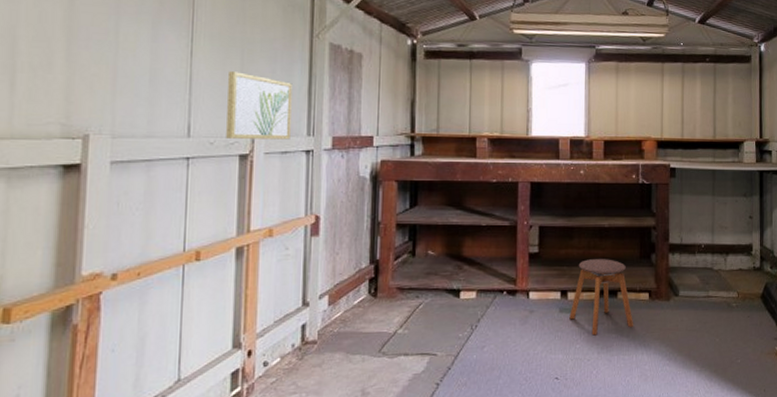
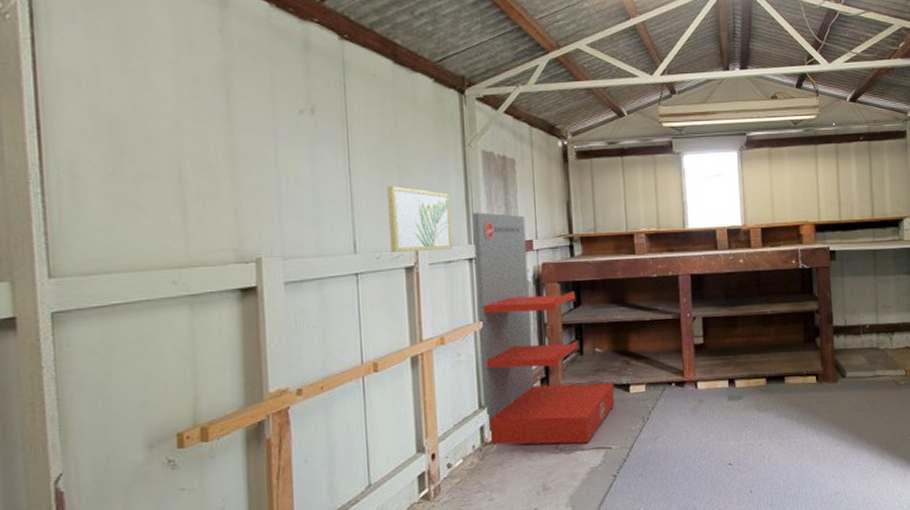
shelving unit: none [306,104,444,349] -> present [472,212,615,445]
stool: present [569,259,634,336] -> none [738,345,803,421]

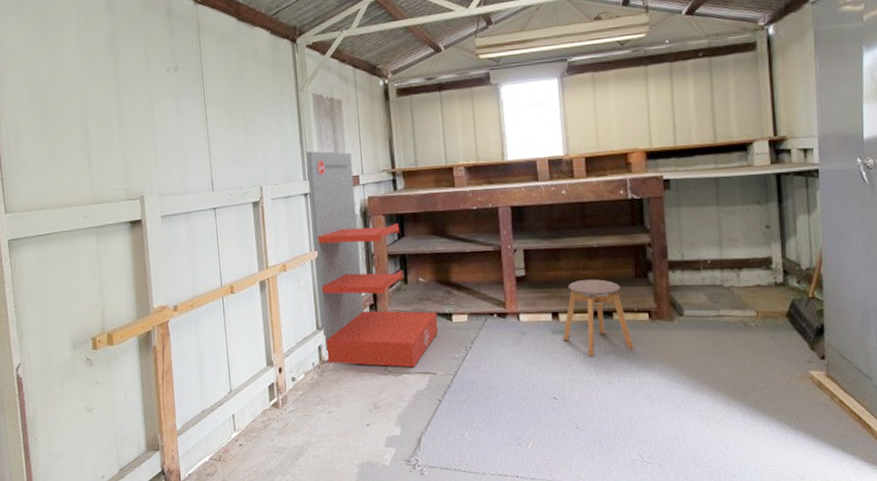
wall art: present [386,186,452,252] -> none [235,130,290,189]
stool: none [738,345,803,421] -> present [563,279,634,357]

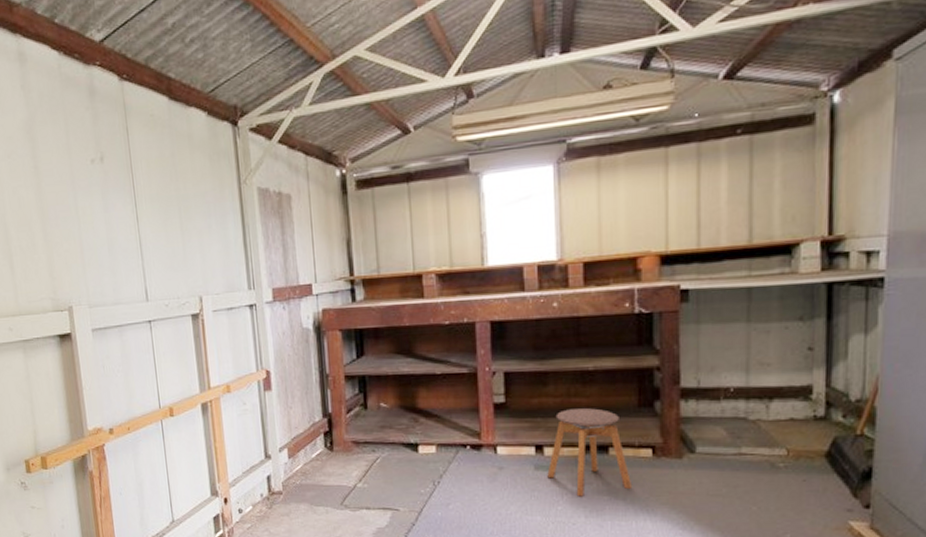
shelving unit: present [306,151,439,368] -> none [250,255,402,503]

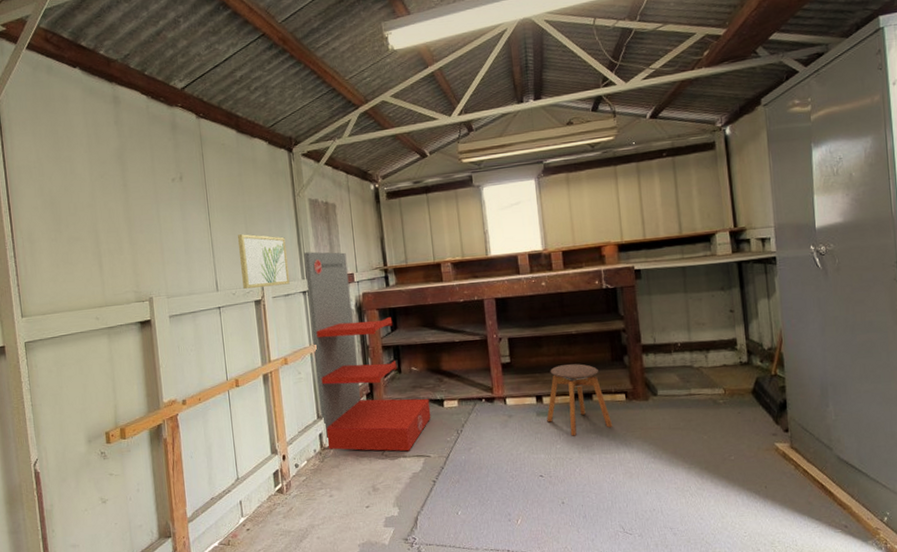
wall art: none [170,231,233,299] -> present [237,234,290,289]
shelving unit: none [250,255,402,503] -> present [303,251,431,452]

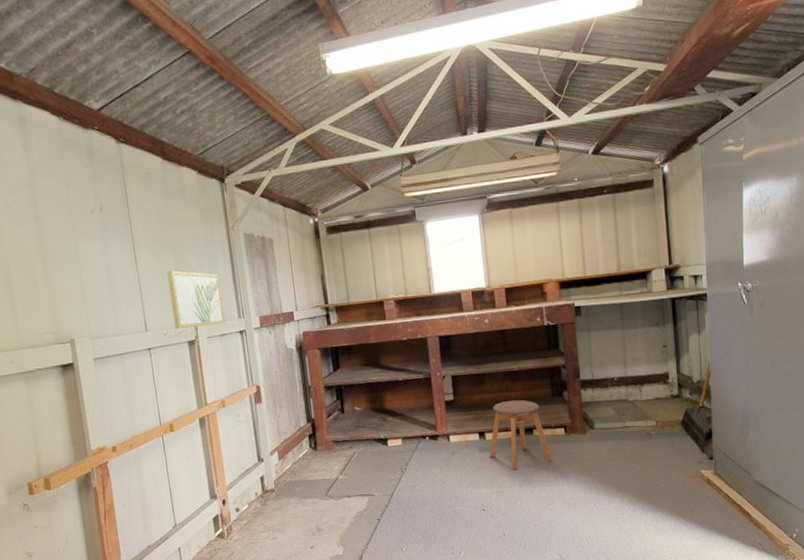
shelving unit: present [303,251,431,452] -> none [239,289,375,493]

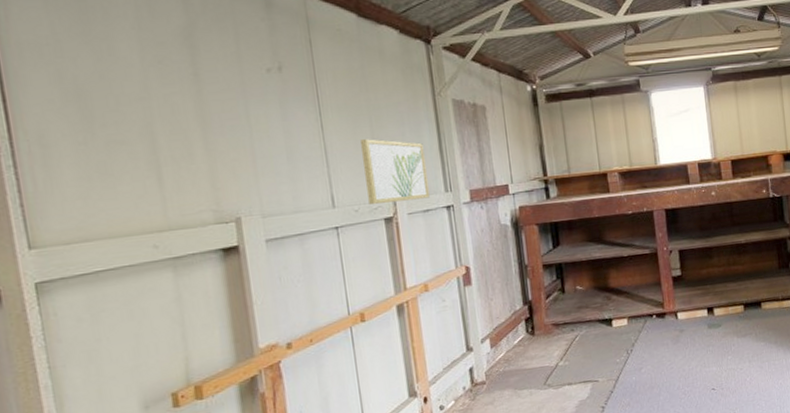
stool: present [489,400,553,471] -> none [718,273,781,346]

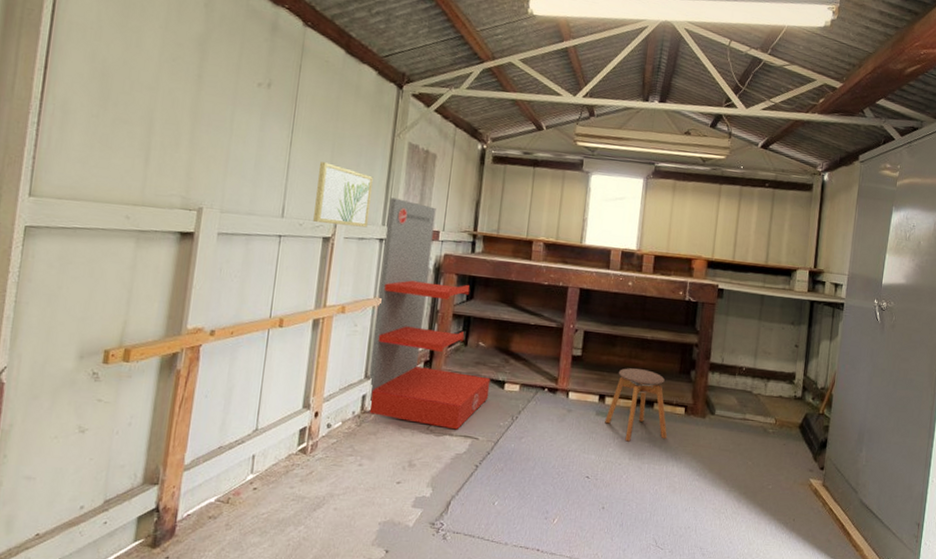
shelving unit: none [447,160,599,386] -> present [365,197,491,430]
stool: none [718,273,781,346] -> present [605,368,668,442]

